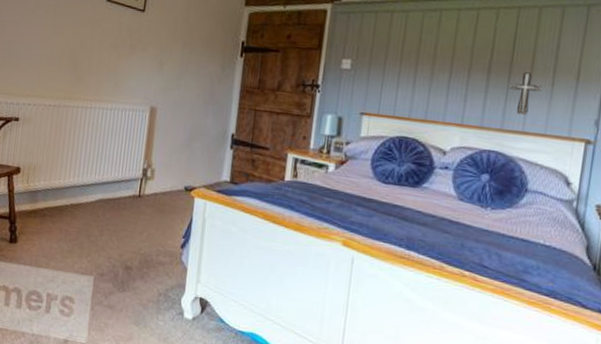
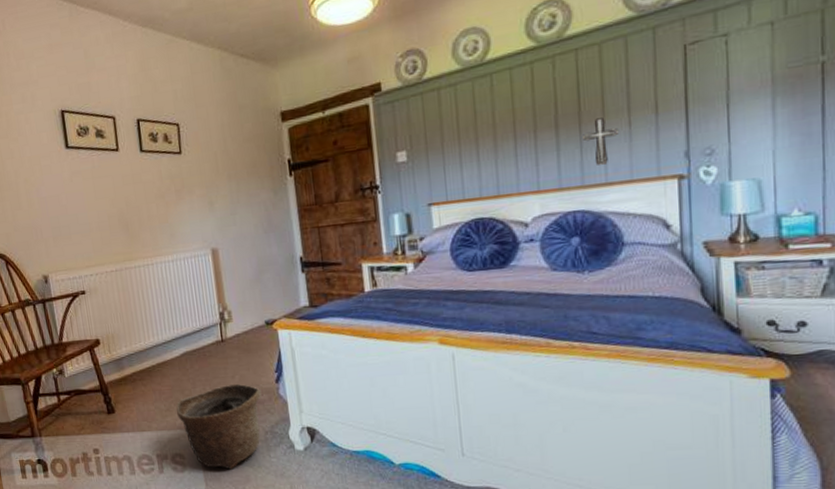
basket: none [78,239,165,324] -> present [176,384,262,470]

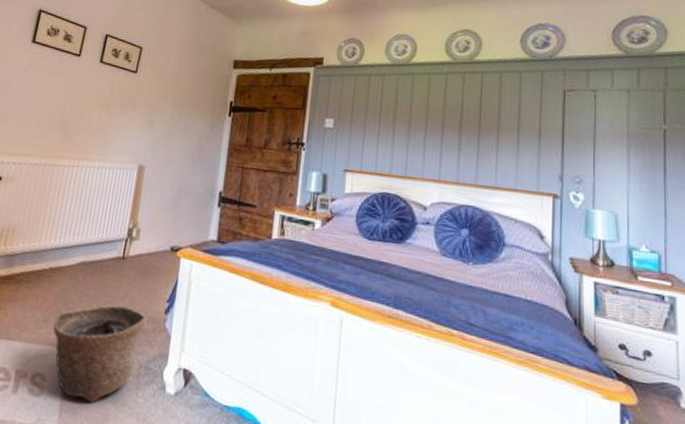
decorative cross: present [583,117,620,165] -> none [480,131,510,171]

